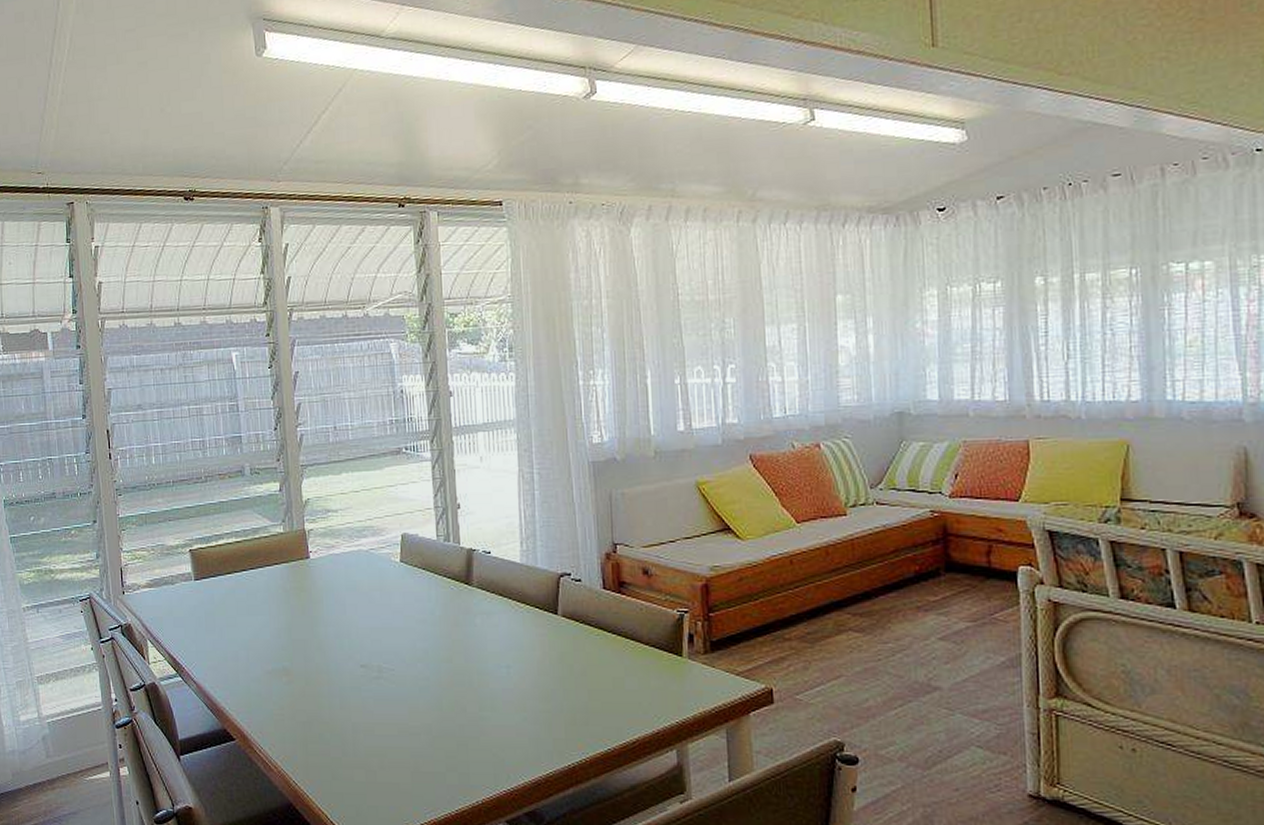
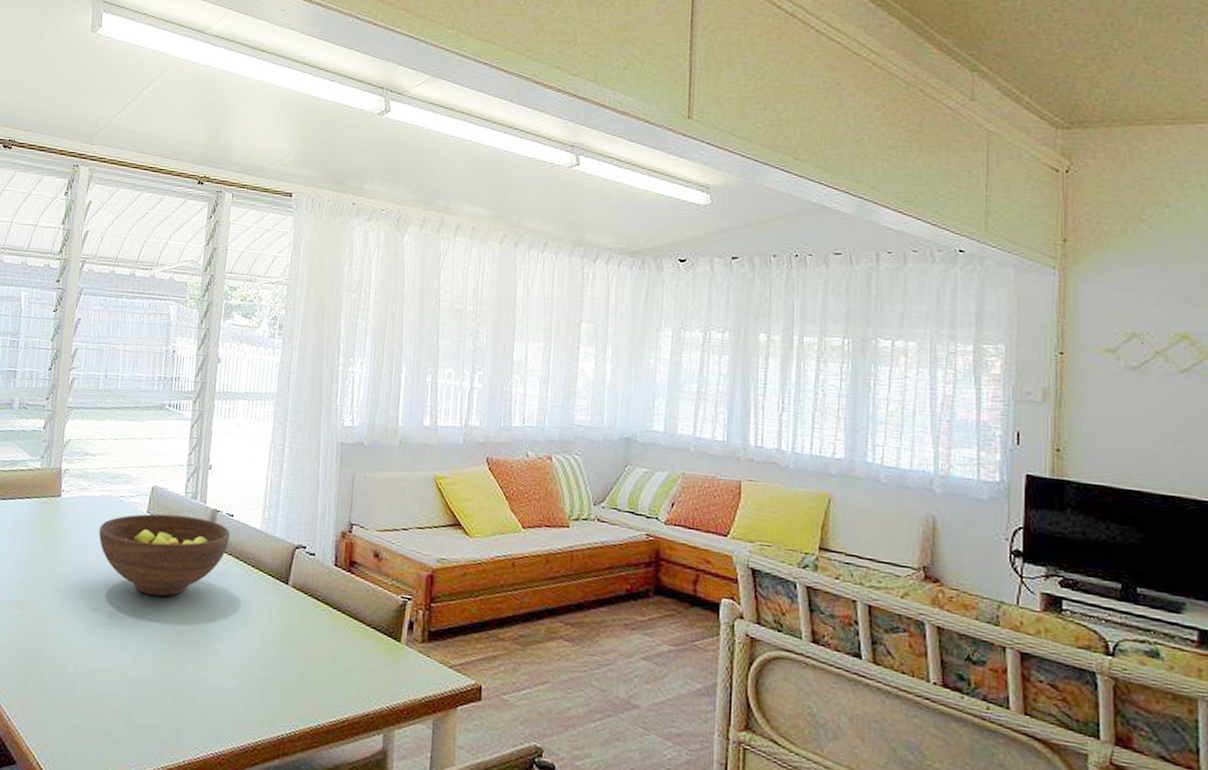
fruit bowl: none [353,559,490,644] -> present [98,513,231,597]

